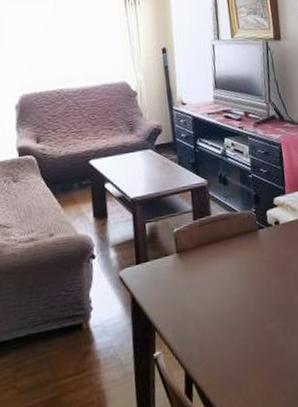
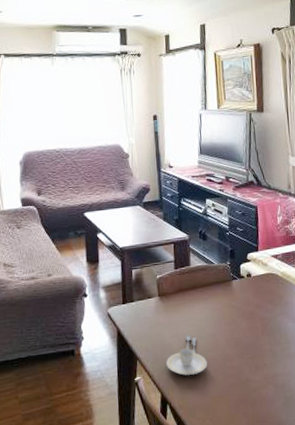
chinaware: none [189,296,236,347] -> present [166,334,207,375]

